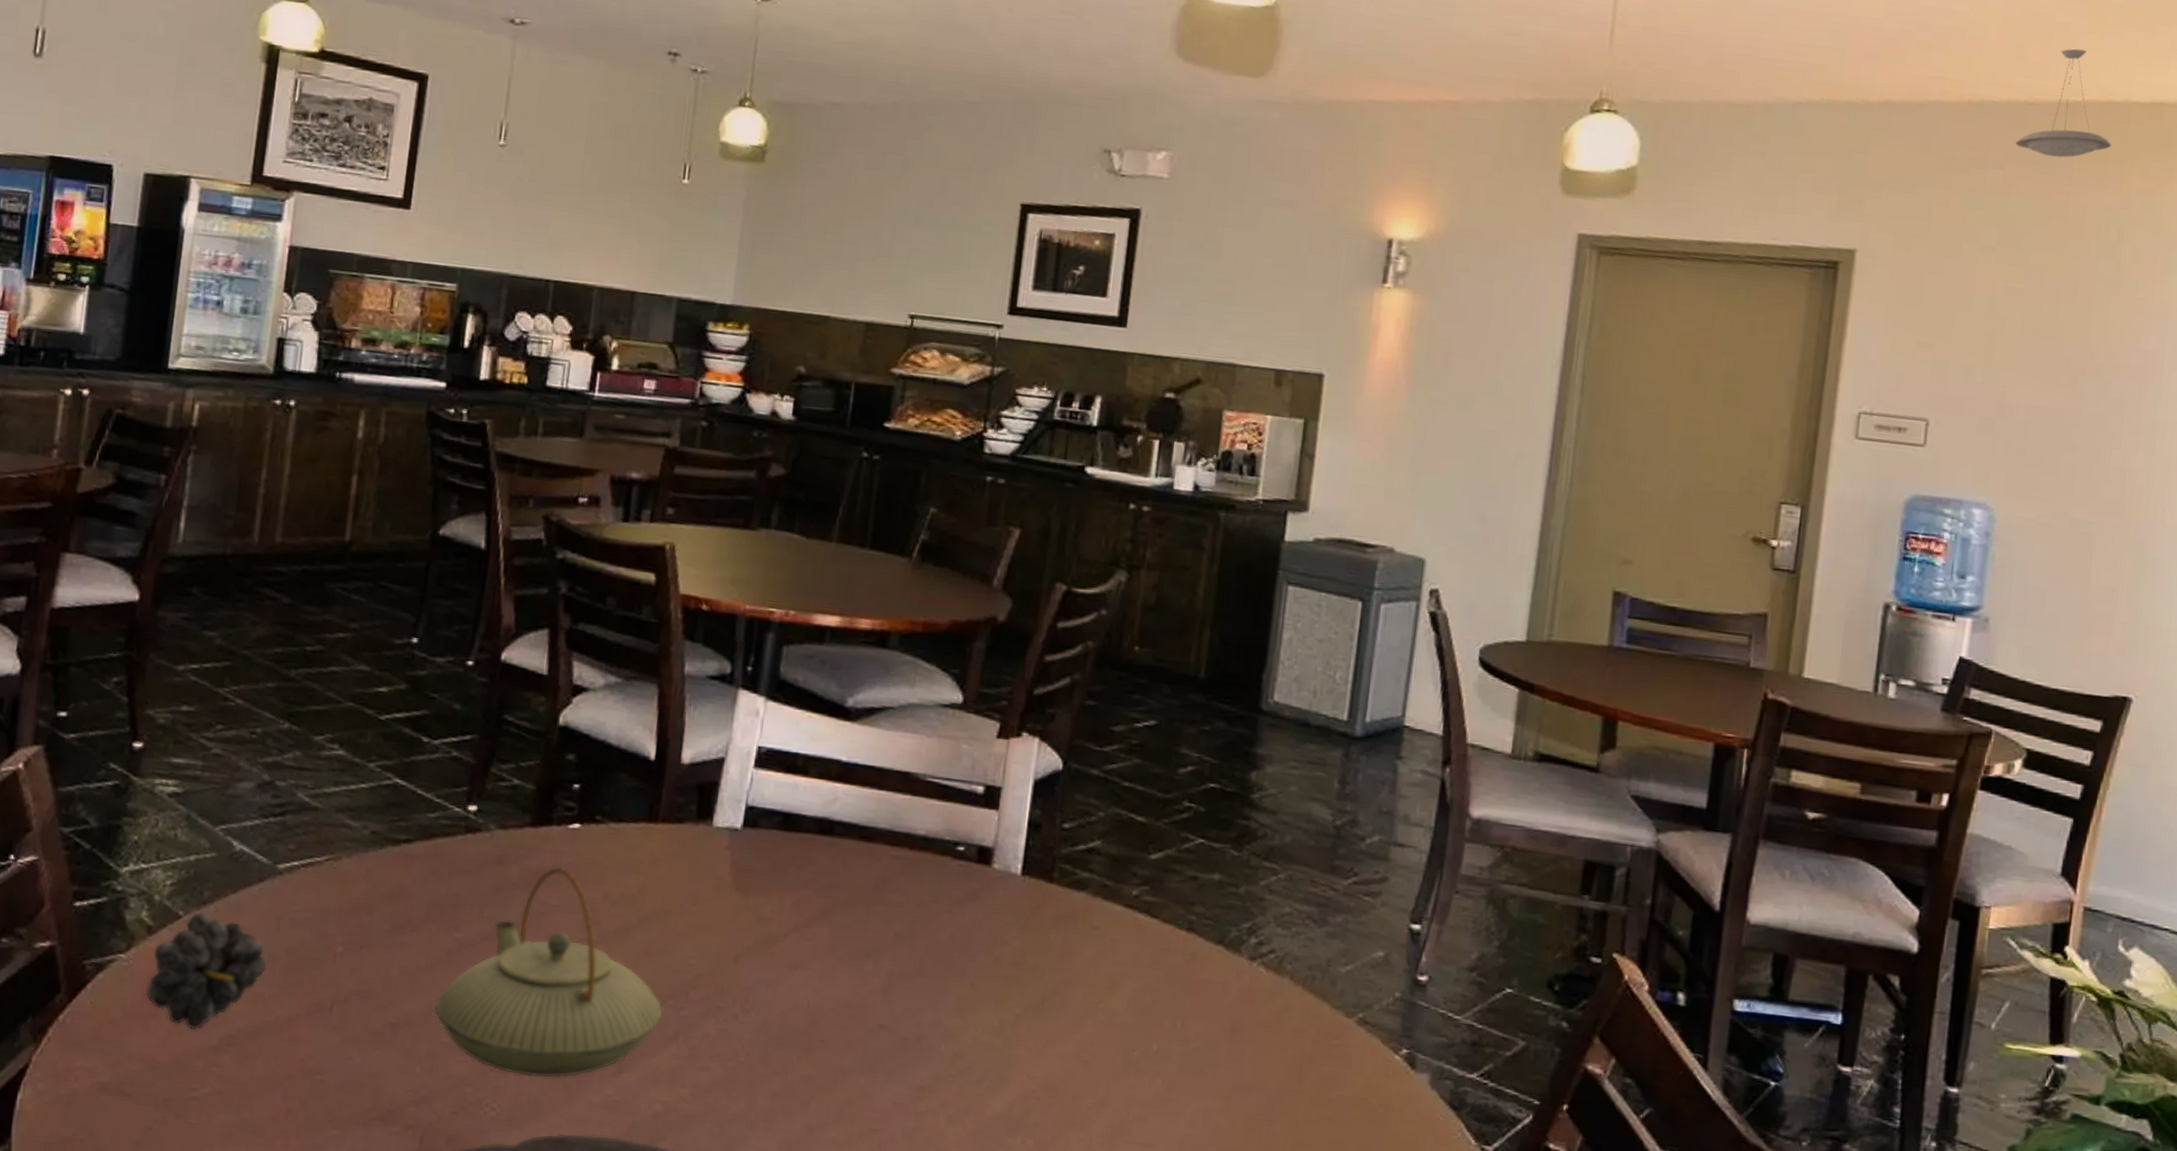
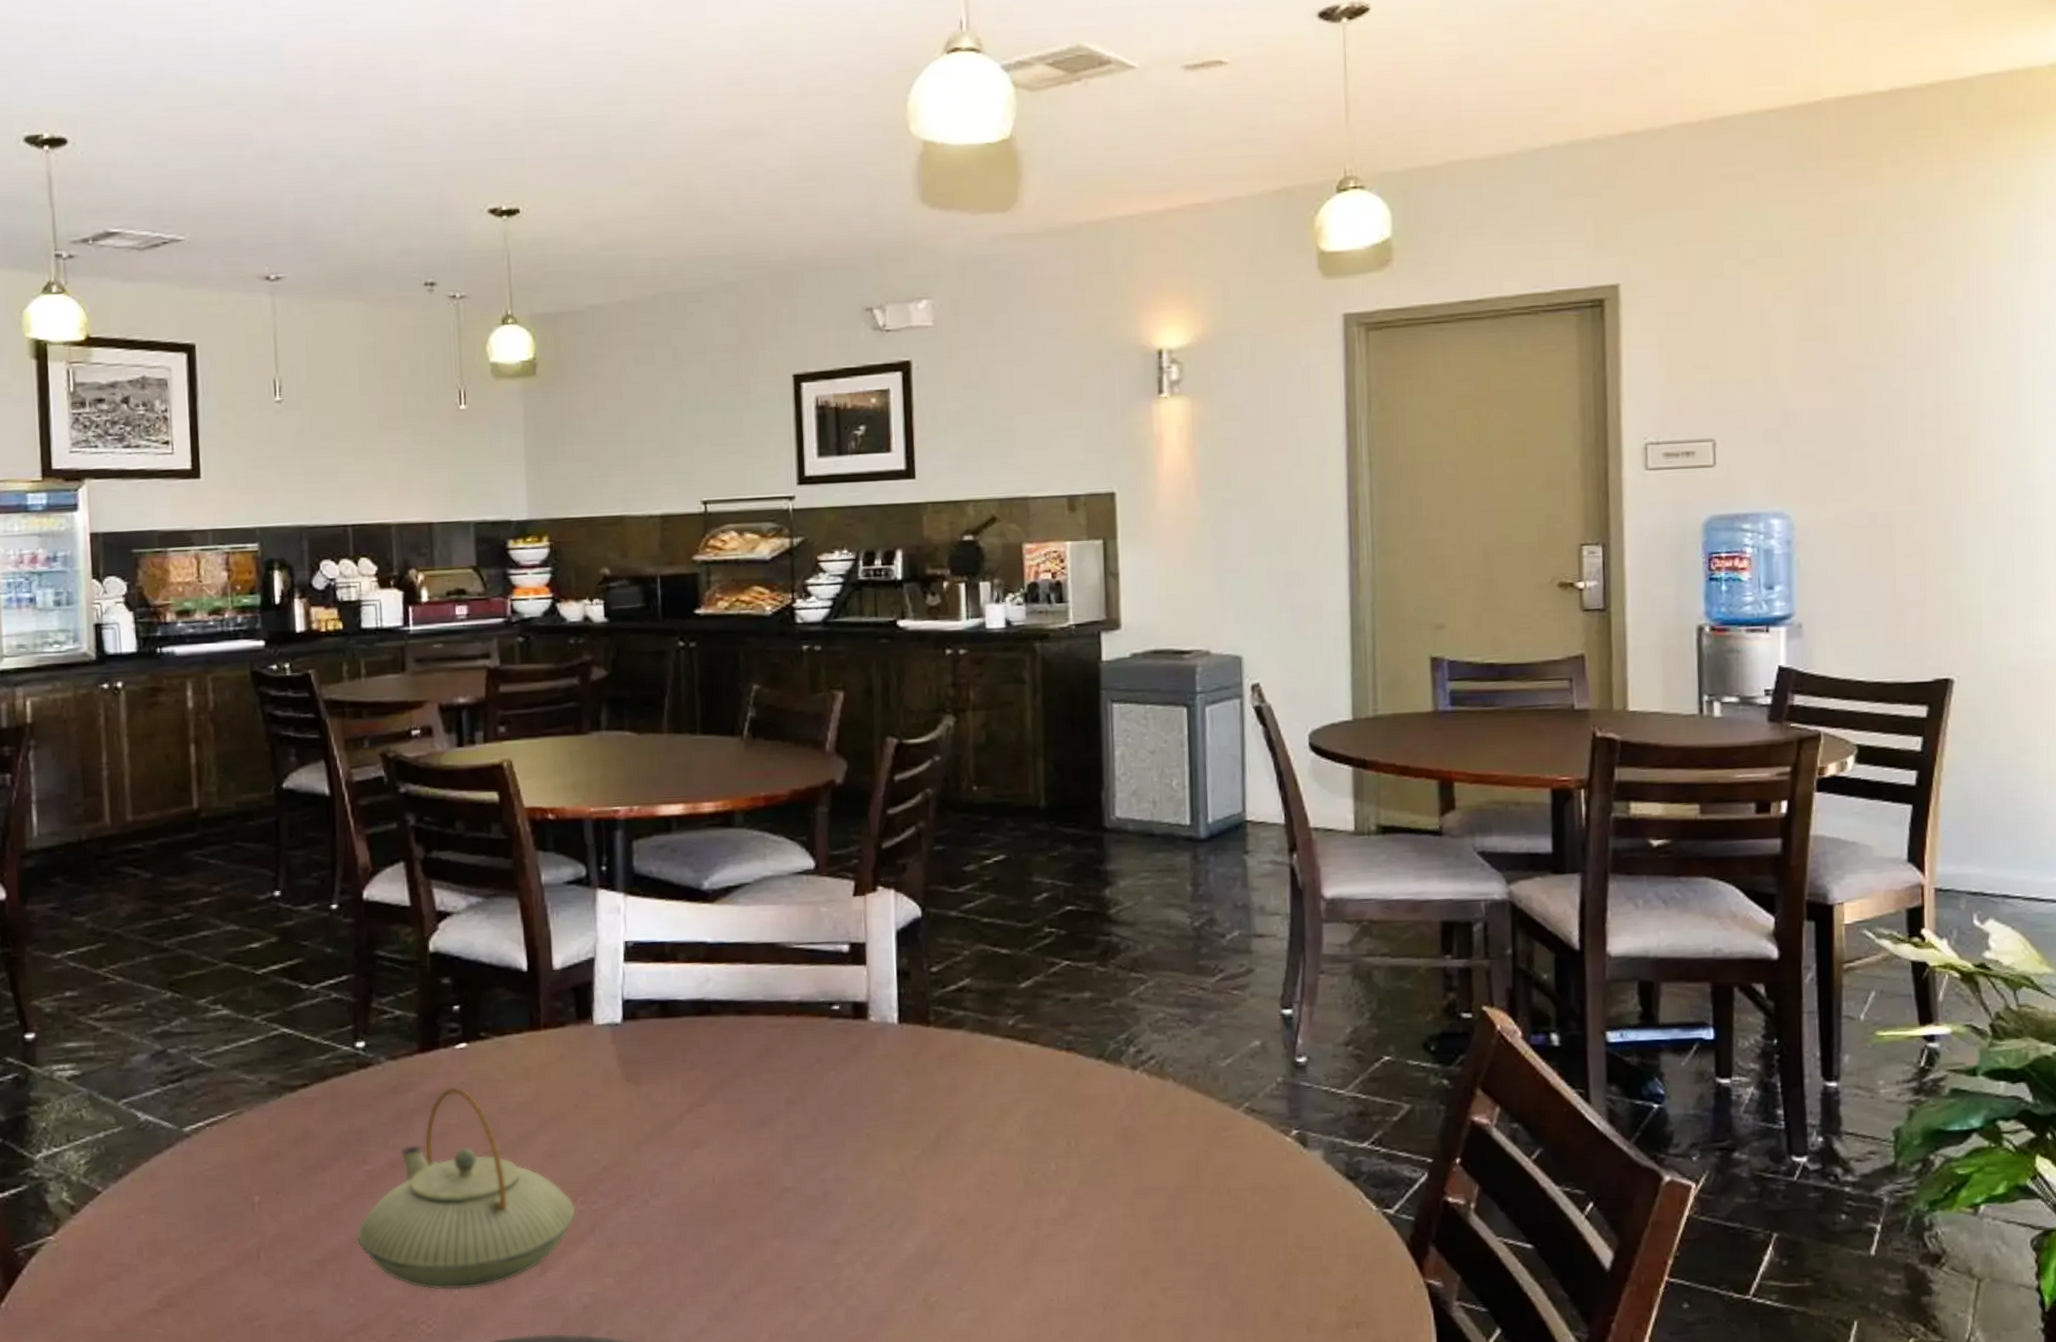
fruit: present [145,912,267,1030] -> none [79,1184,190,1297]
pendant light: present [2015,48,2112,158] -> none [1762,48,1858,160]

